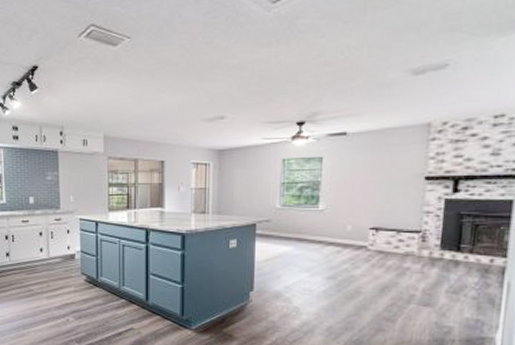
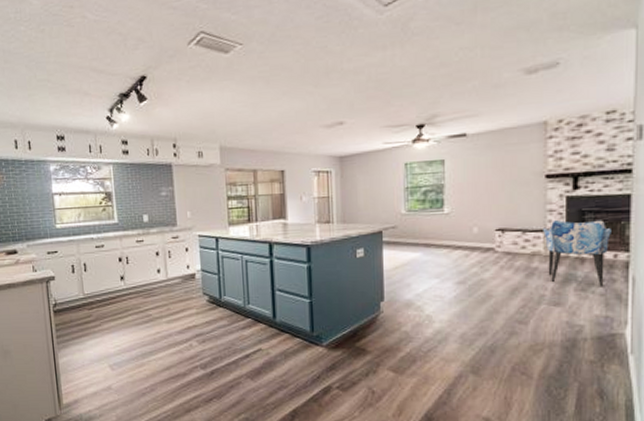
armchair: none [418,223,490,291] -> present [543,220,611,287]

